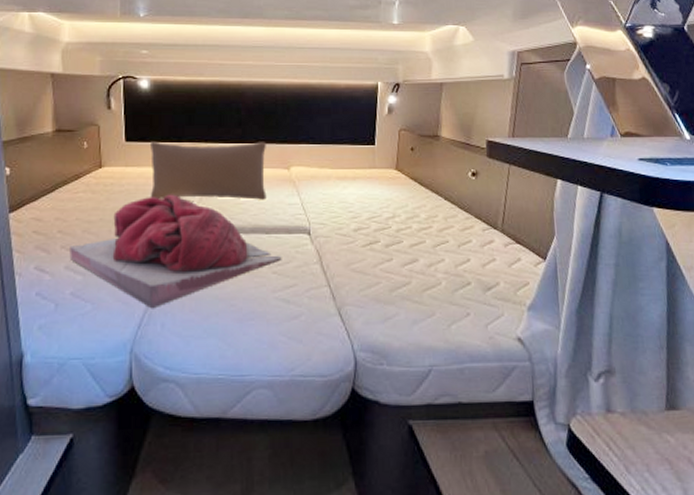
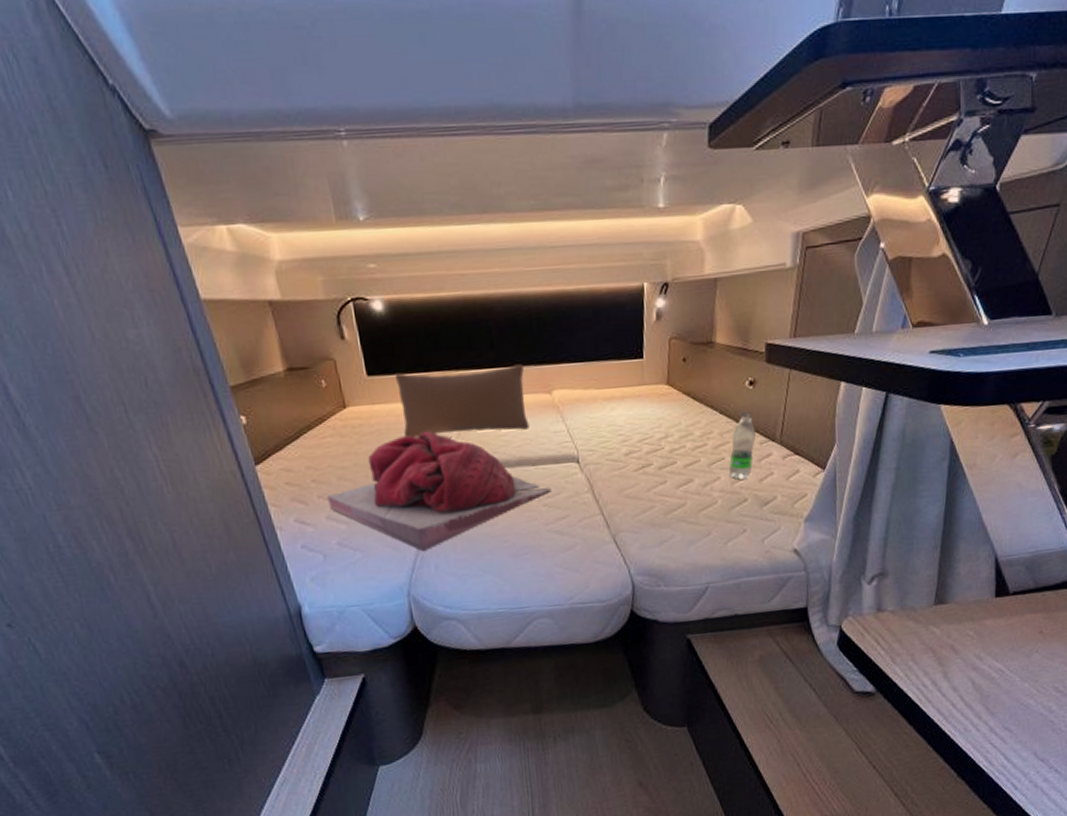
bottle: none [453,200,478,263] -> present [729,412,756,480]

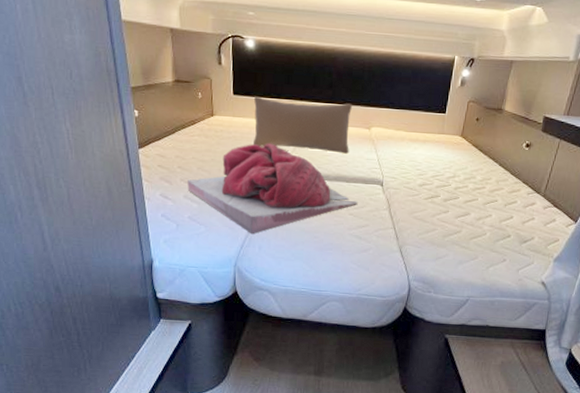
bottle: present [729,412,756,480] -> none [499,167,525,220]

